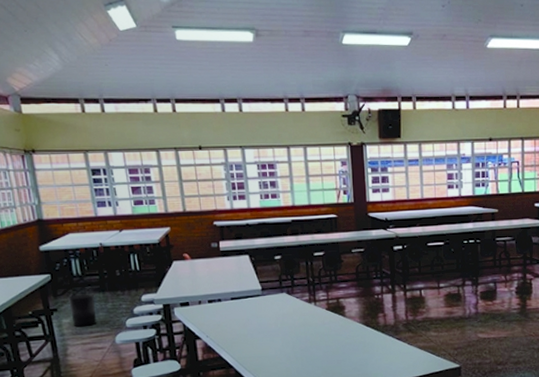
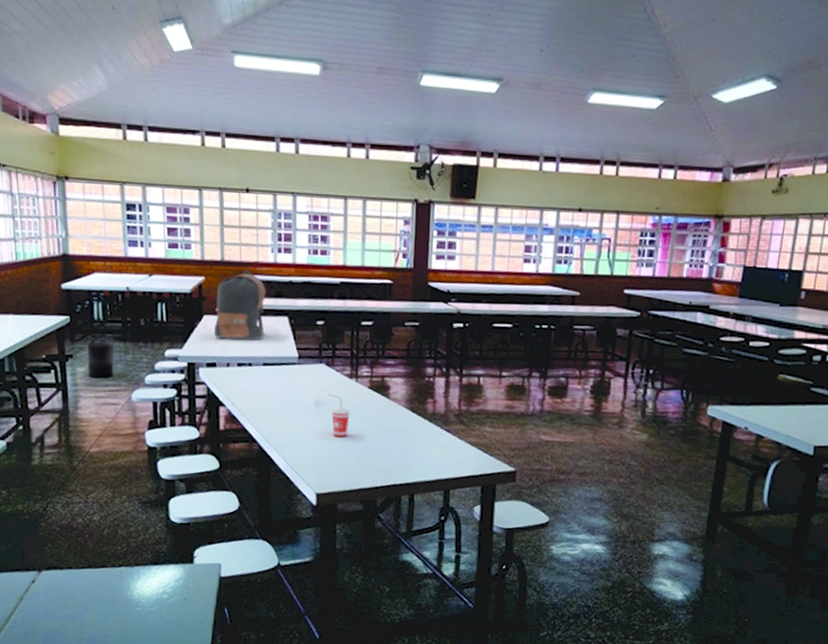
backpack: none [182,218,230,280] -> present [214,270,266,341]
beverage cup: none [291,318,313,355] -> present [328,393,351,437]

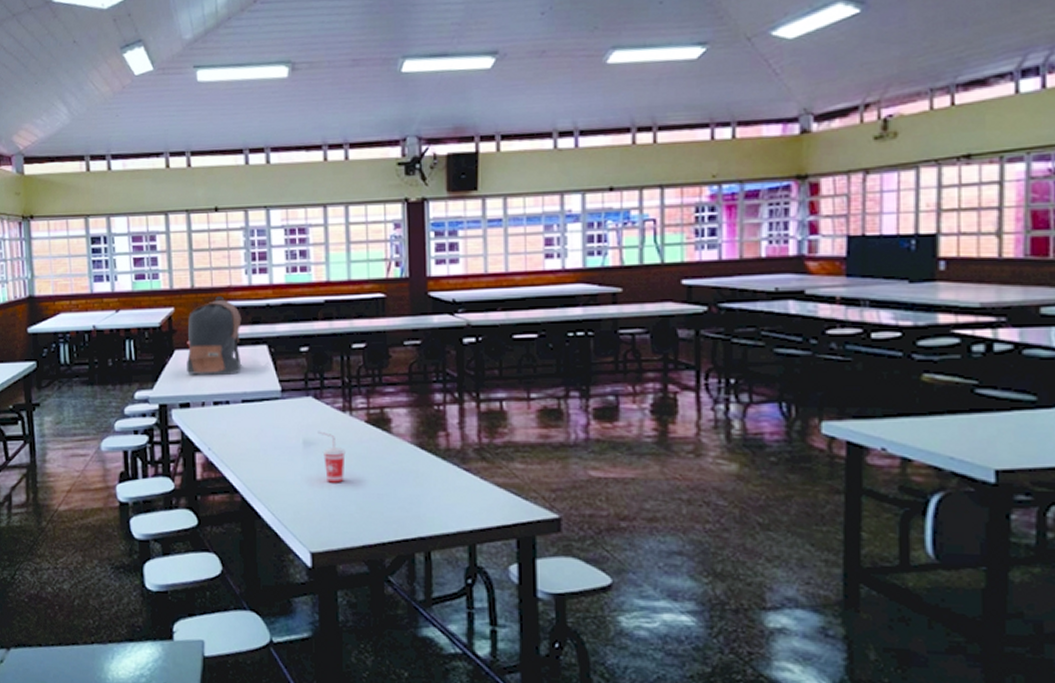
waste bin: present [85,341,115,379] -> none [52,387,82,428]

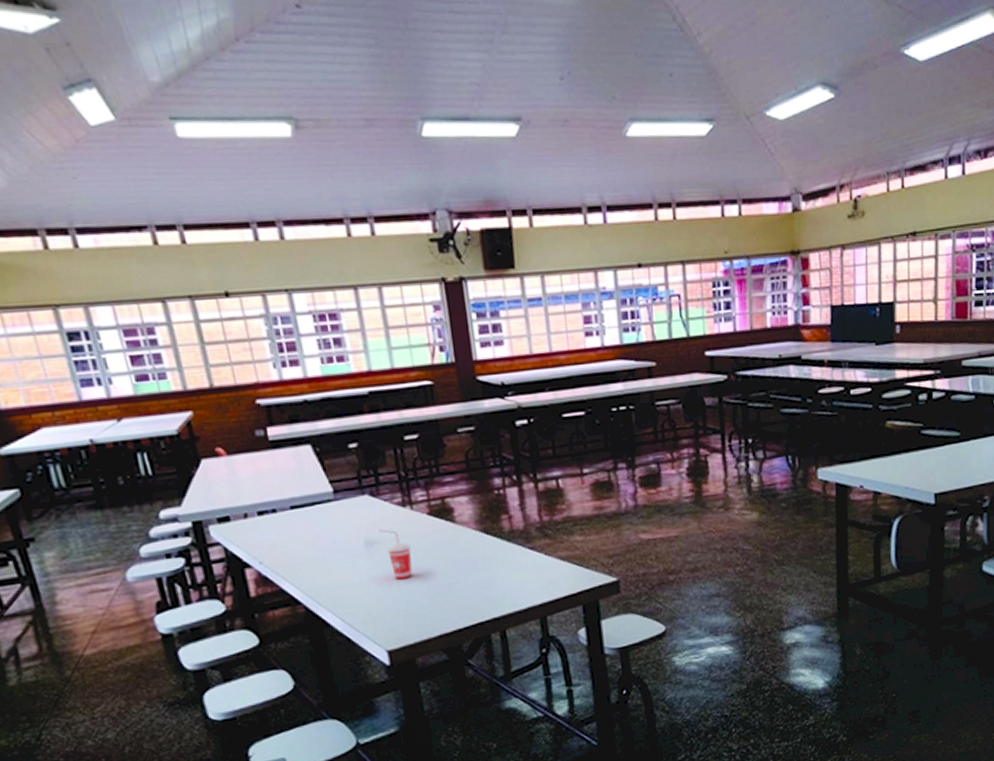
backpack: present [187,296,243,375] -> none [211,394,286,485]

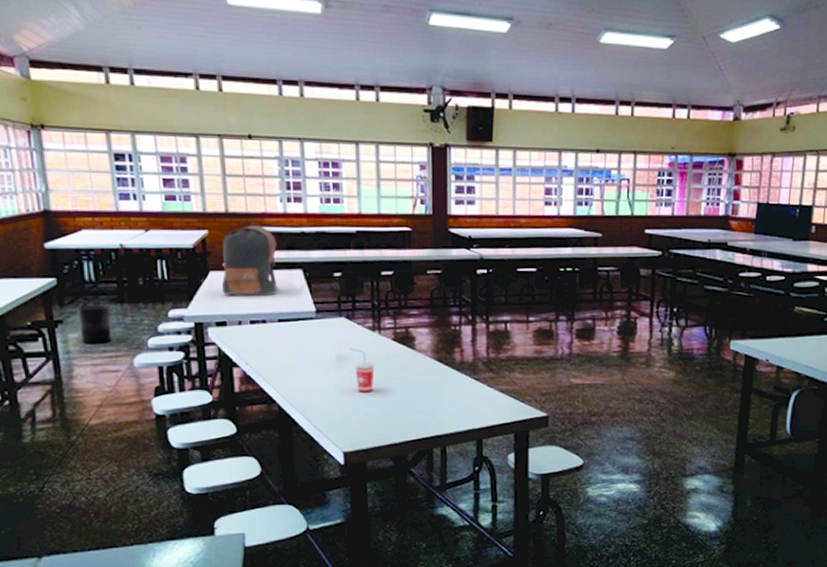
waste bin: none [48,512,97,563] -> present [76,304,112,345]
backpack: none [211,394,286,485] -> present [222,221,279,296]

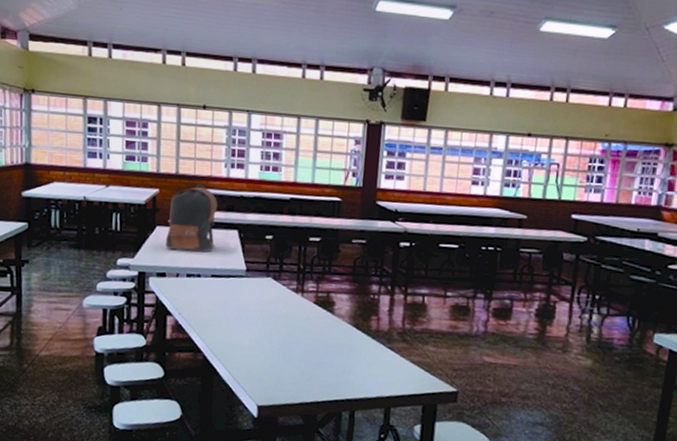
waste bin: present [76,304,112,345] -> none [41,248,69,285]
beverage cup: present [350,347,375,393] -> none [273,306,295,351]

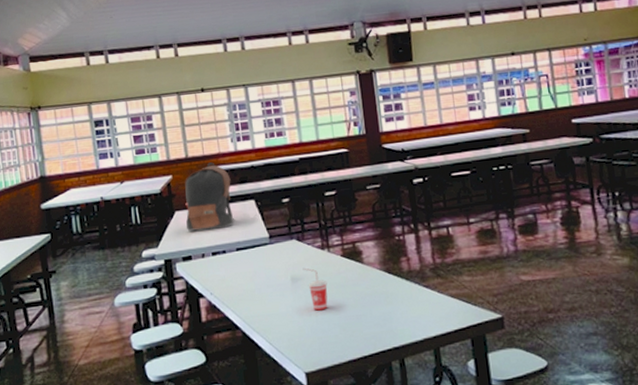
beverage cup: none [273,306,295,351] -> present [302,267,328,311]

